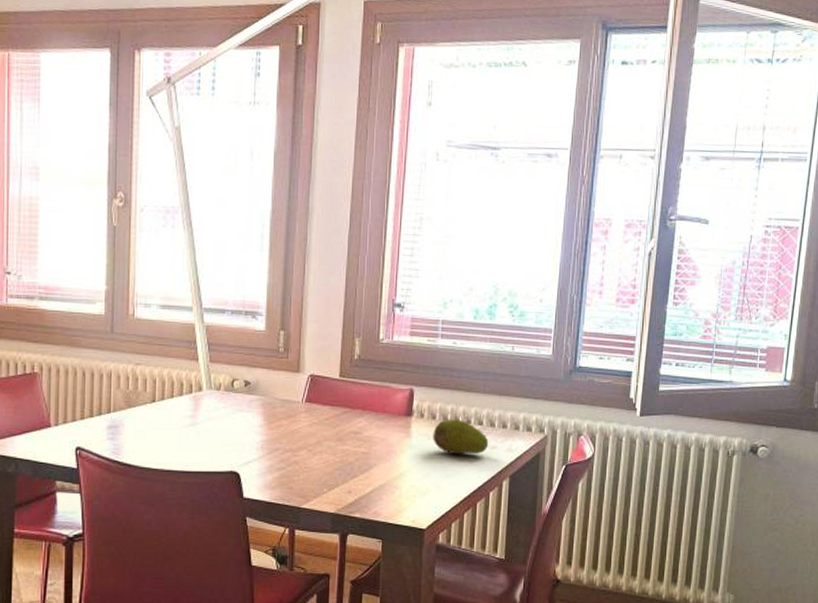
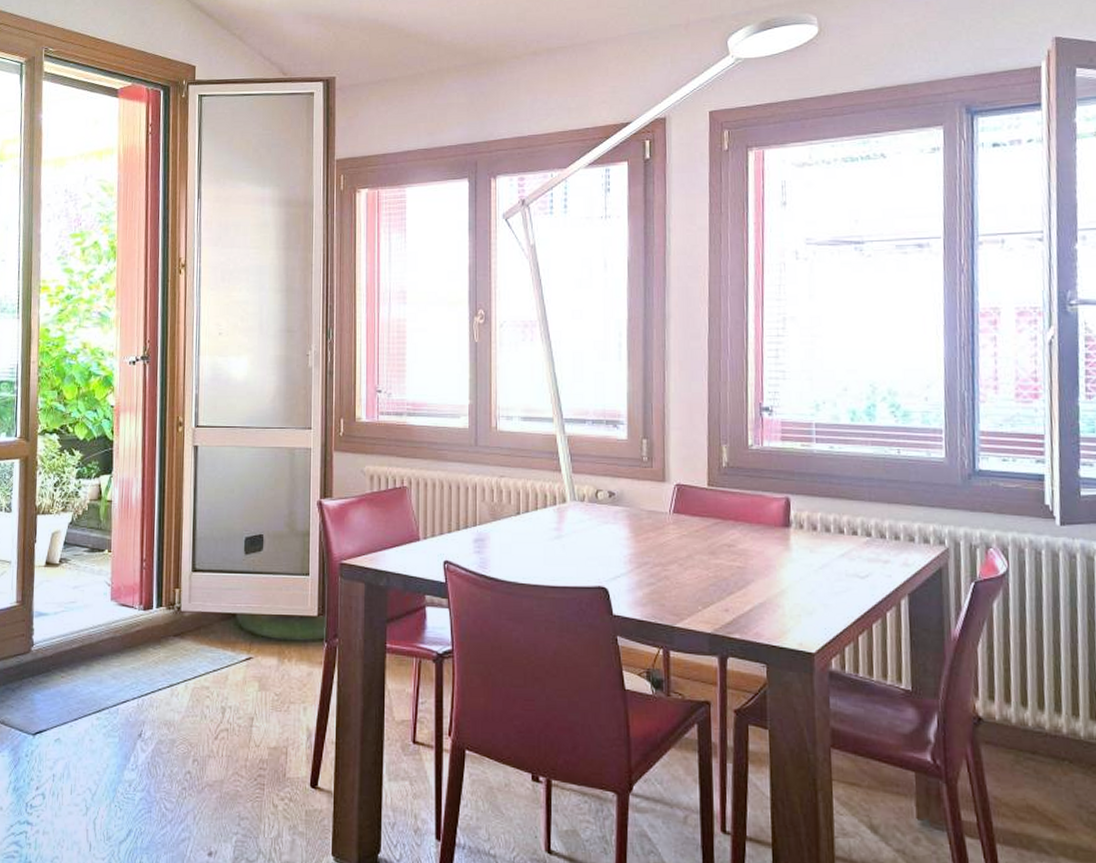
fruit: present [433,419,489,455] -> none [815,530,881,570]

